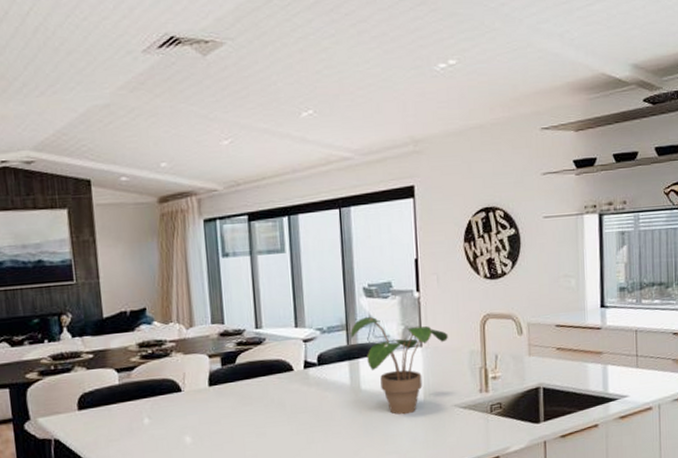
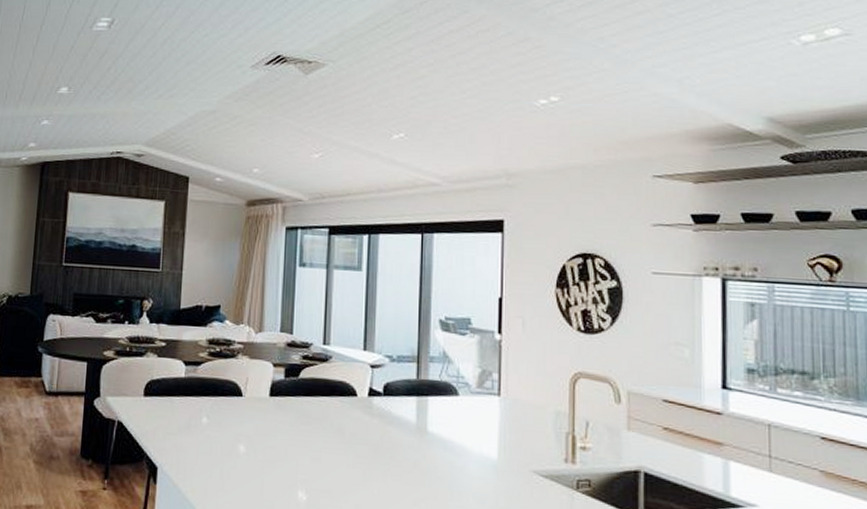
potted plant: present [350,317,448,415] -> none [422,352,531,471]

